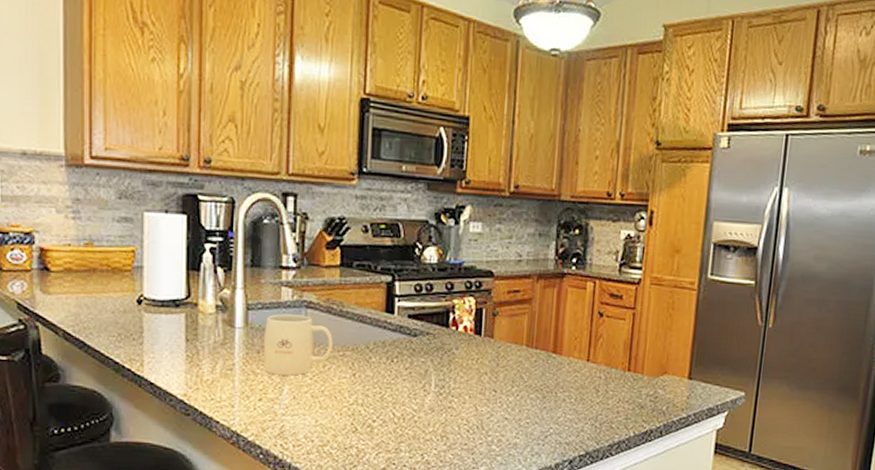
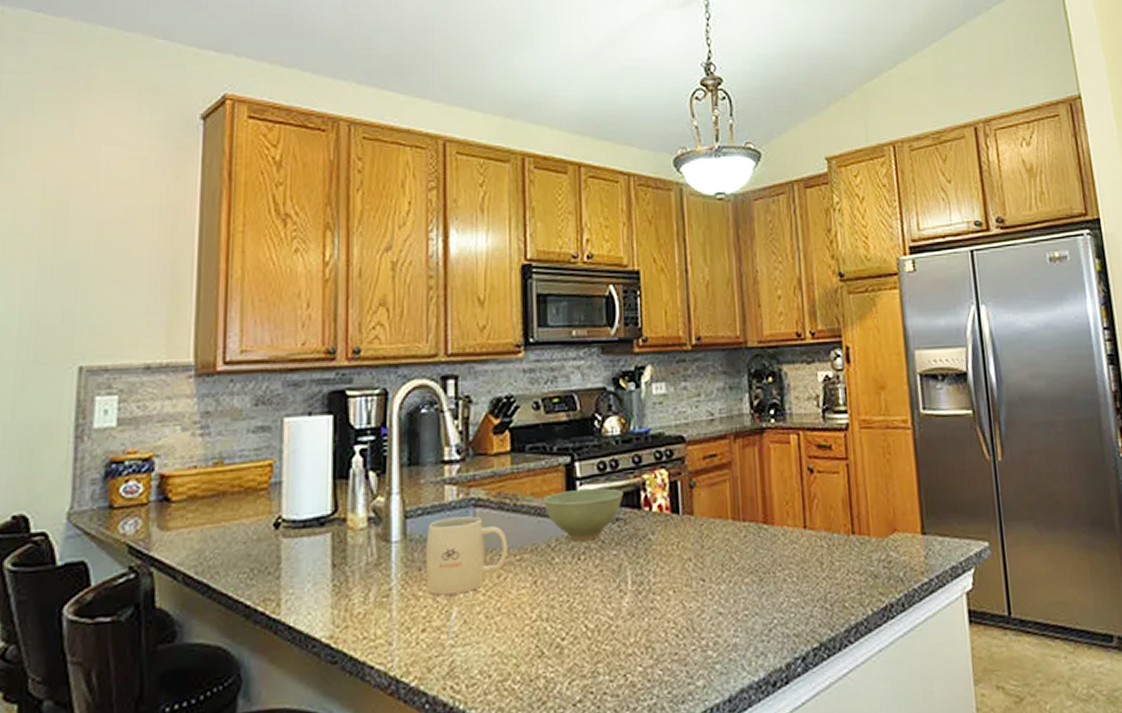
bowl: none [365,305,435,348] -> present [543,488,624,542]

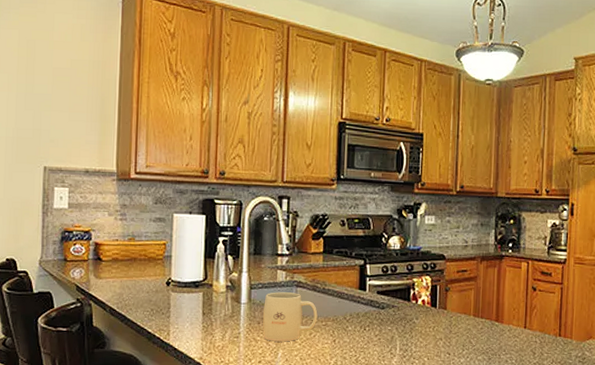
bowl: present [543,488,624,542] -> none [343,283,399,318]

